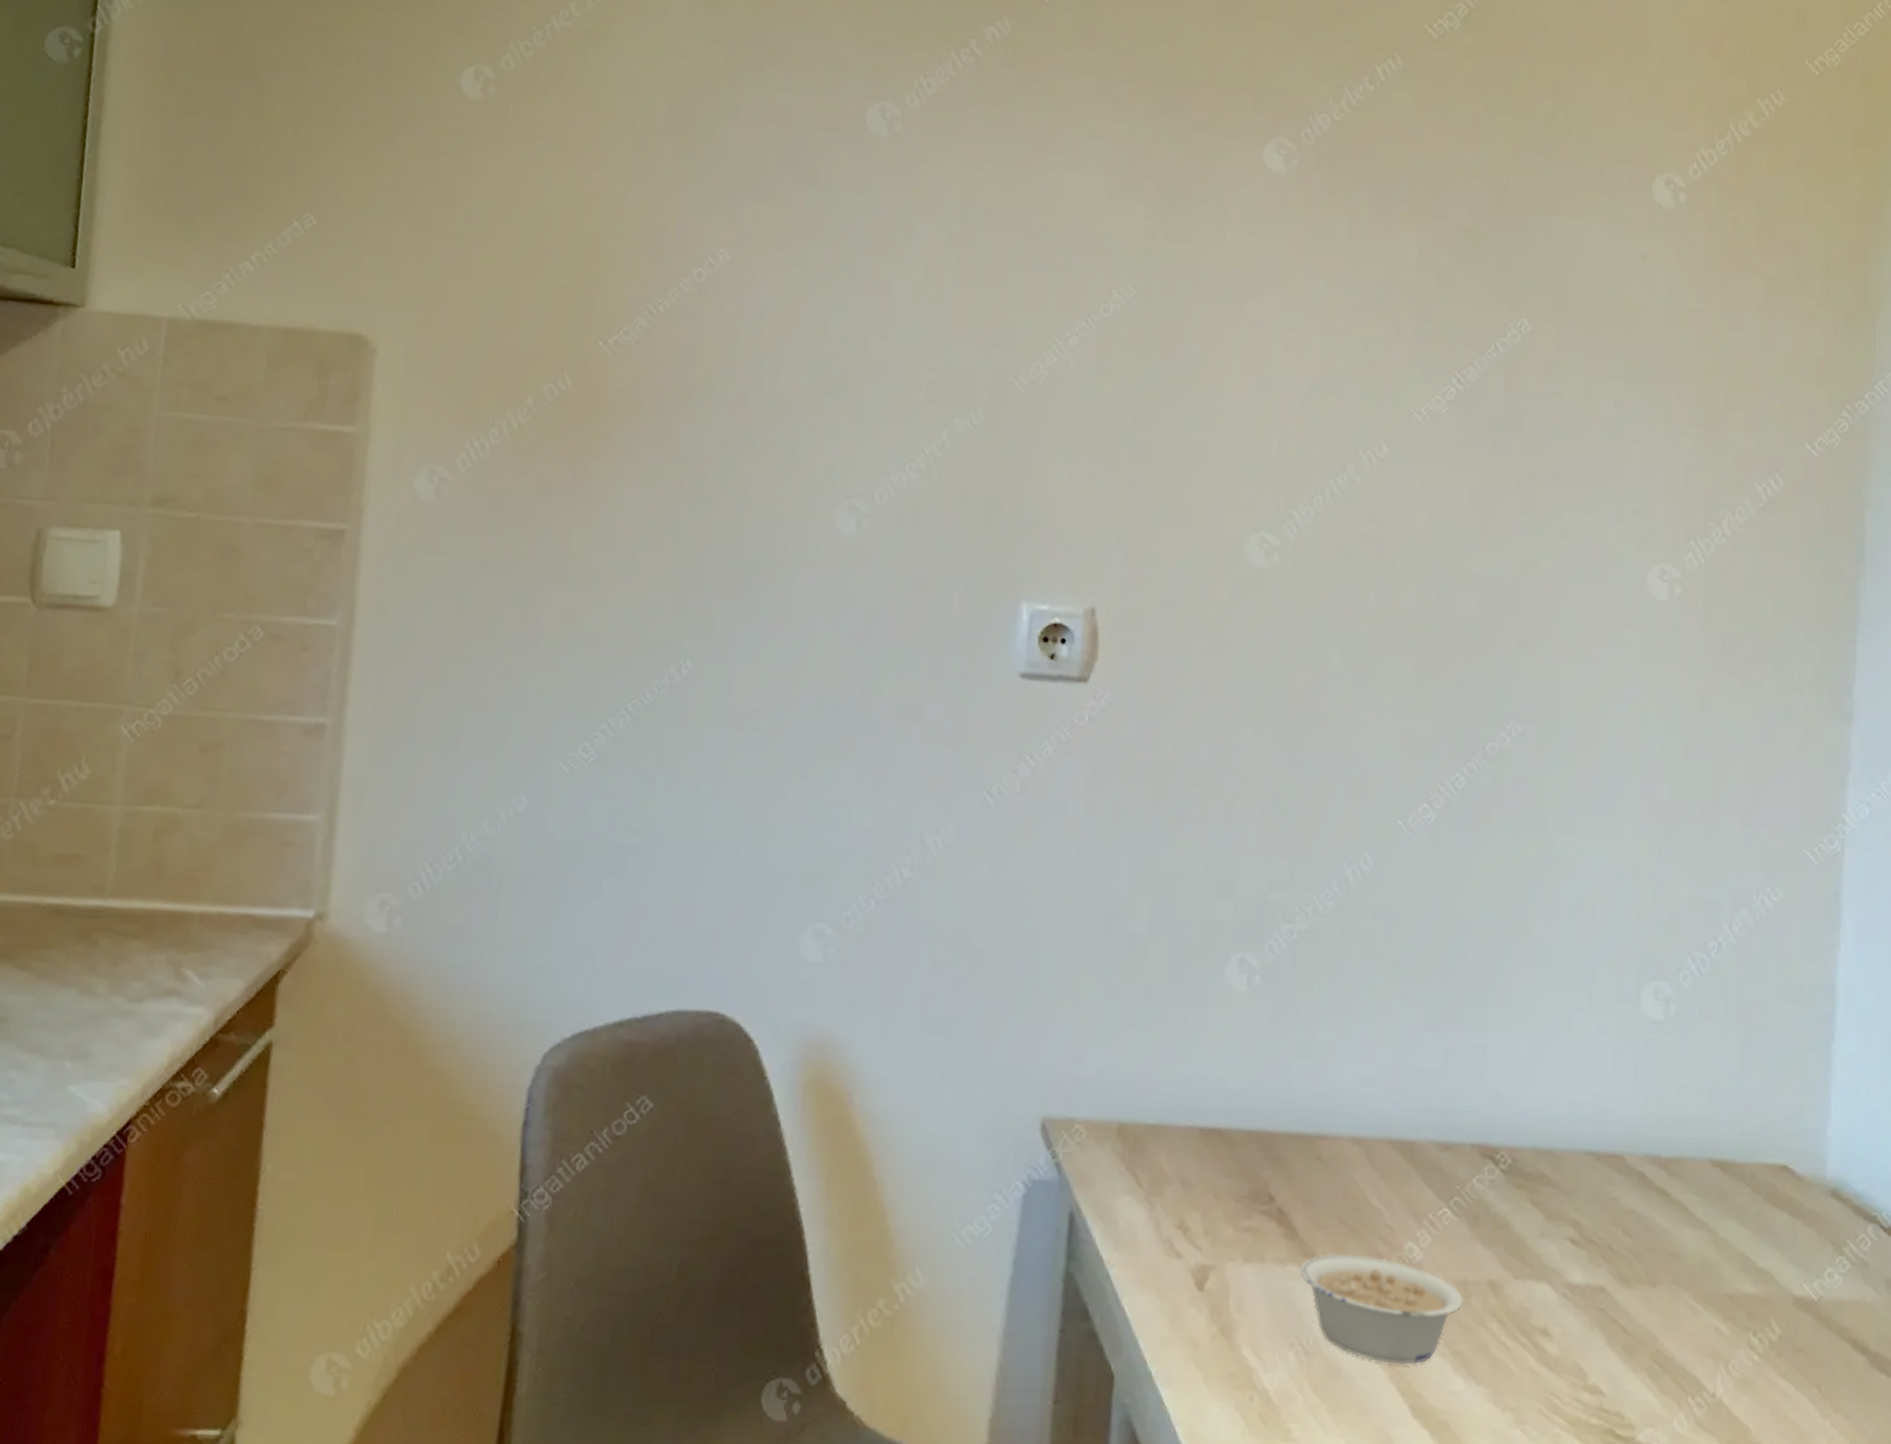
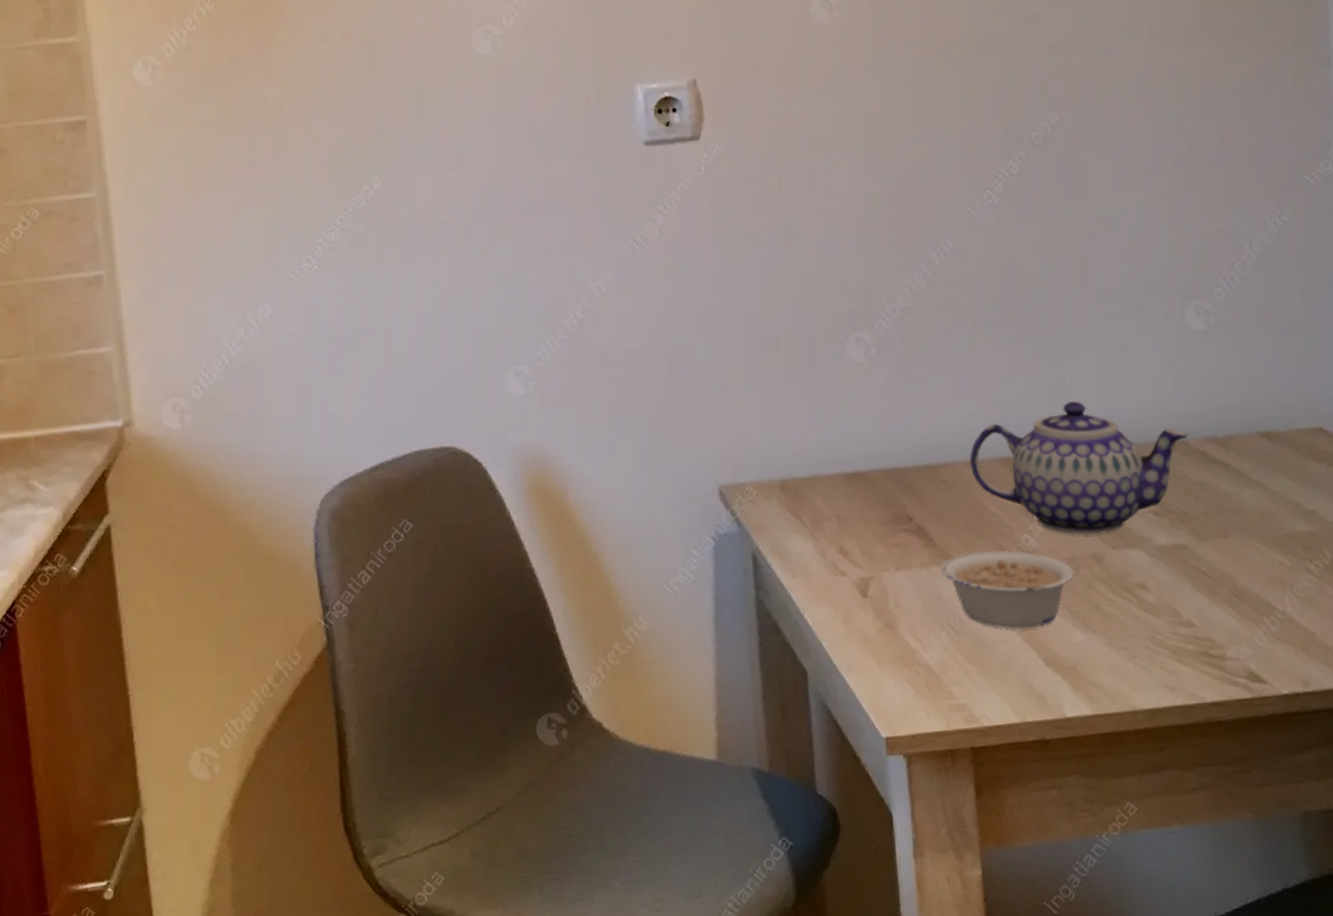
teapot: none [1354,1081,1626,1258] -> present [970,401,1188,536]

